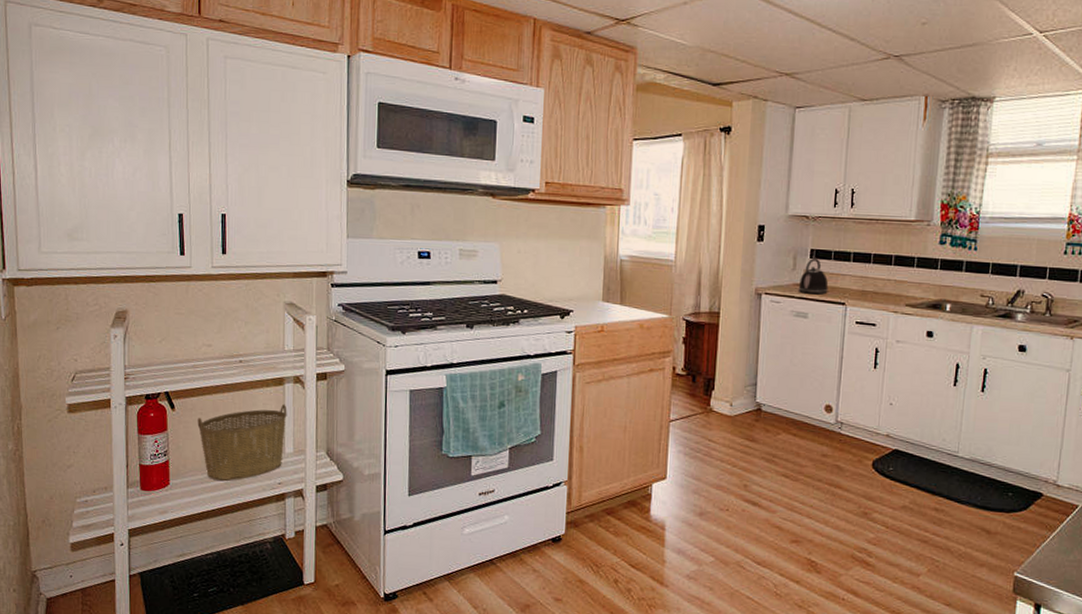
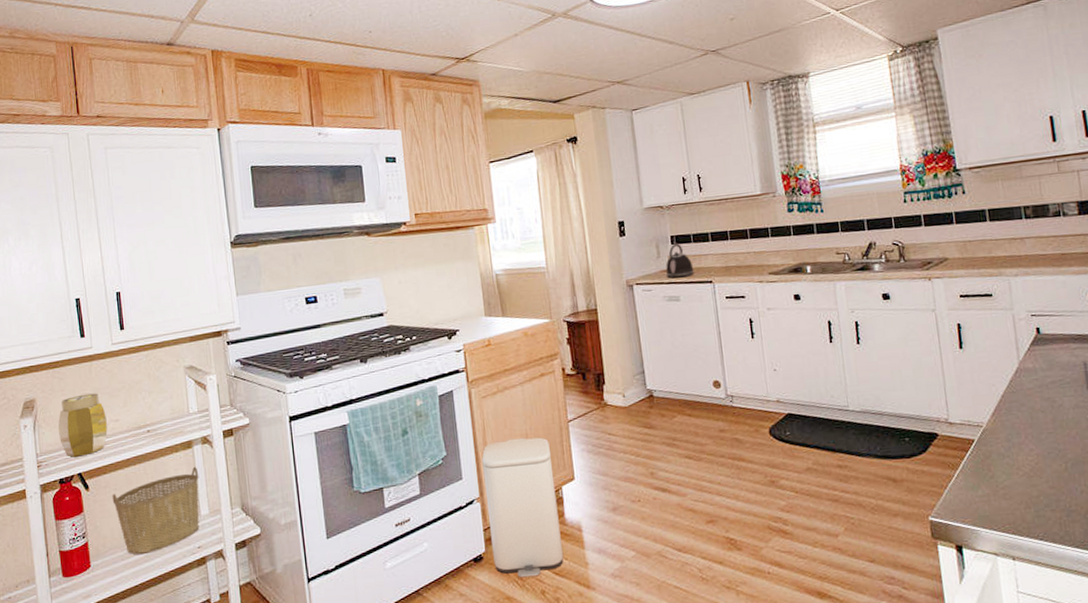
jar: none [149,313,199,376] -> present [58,393,107,457]
pedal bin: none [572,428,648,566] -> present [482,437,563,578]

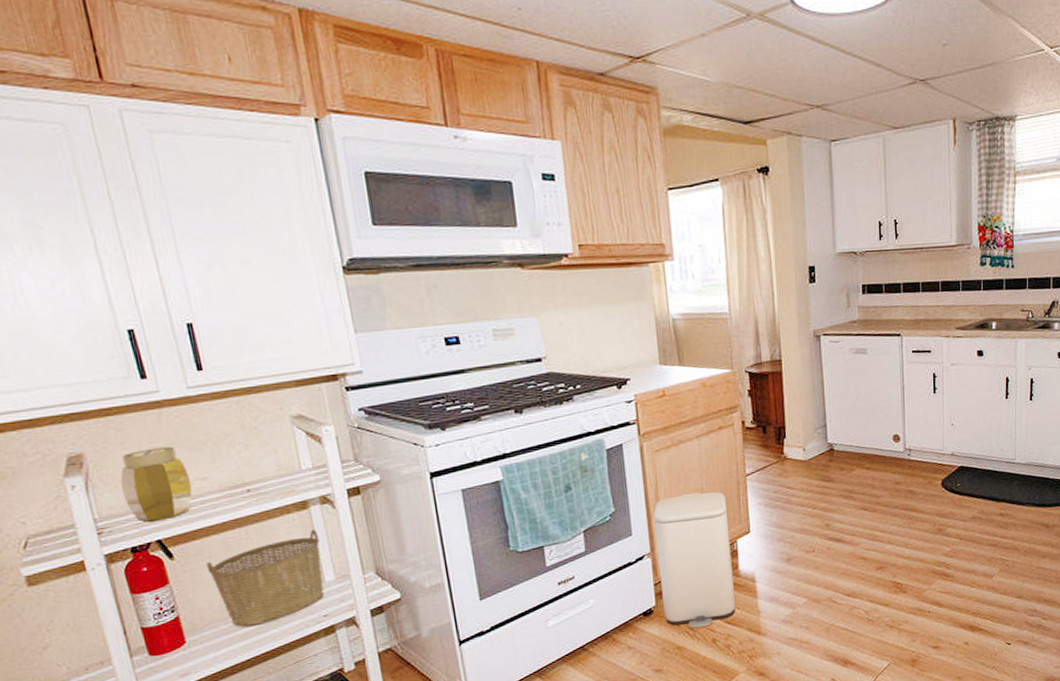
kettle: present [665,243,695,279] -> none [854,292,883,330]

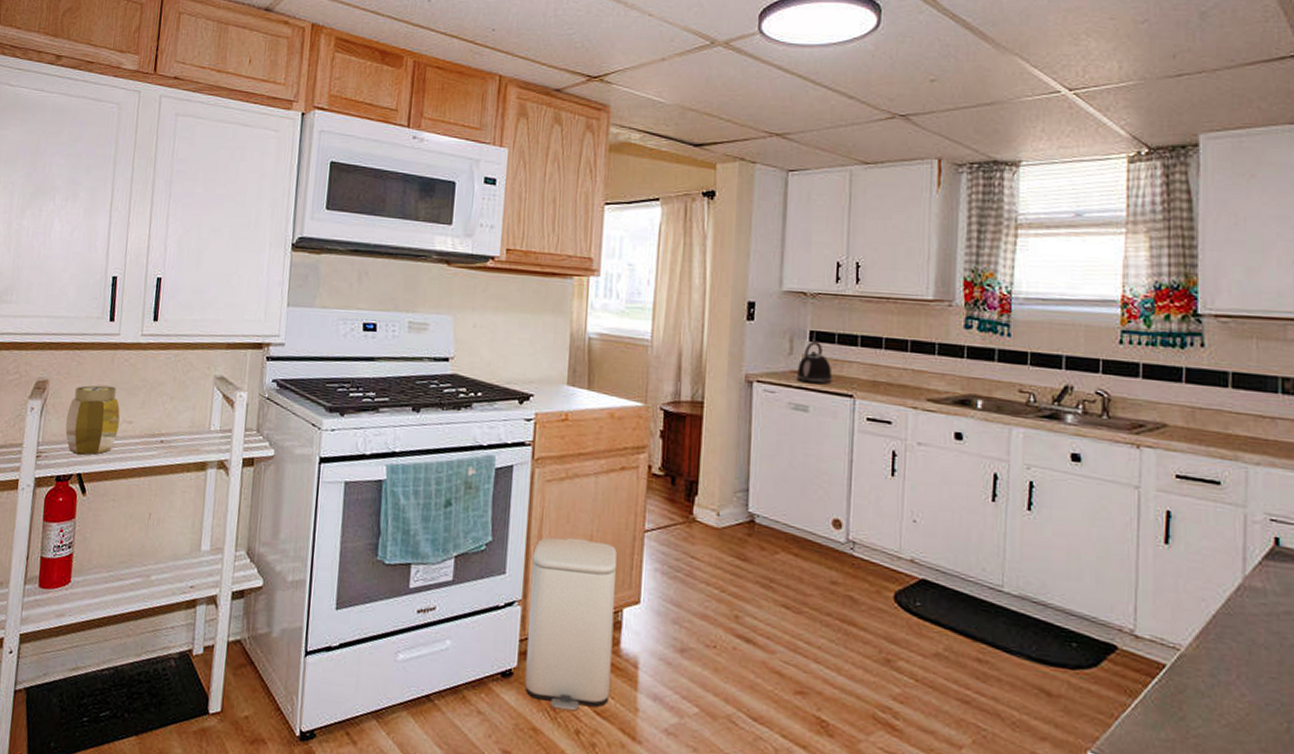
basket: present [206,529,324,627] -> none [108,492,208,582]
kettle: none [854,292,883,330] -> present [796,340,833,385]

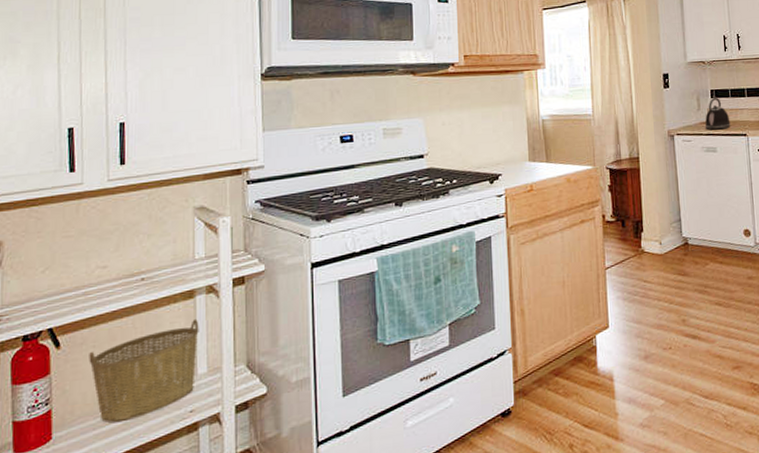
jar: present [65,385,120,455] -> none [29,235,92,310]
basket: none [108,492,208,582] -> present [89,318,199,423]
pedal bin: present [525,537,618,712] -> none [516,285,593,432]

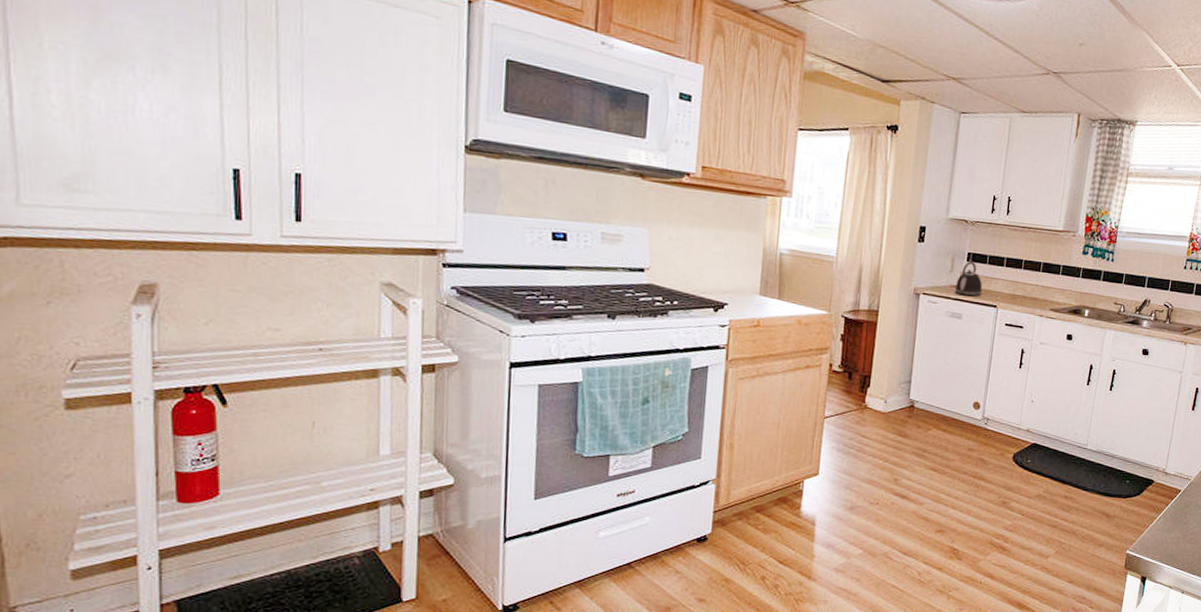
basket: present [89,318,199,423] -> none [259,399,383,489]

